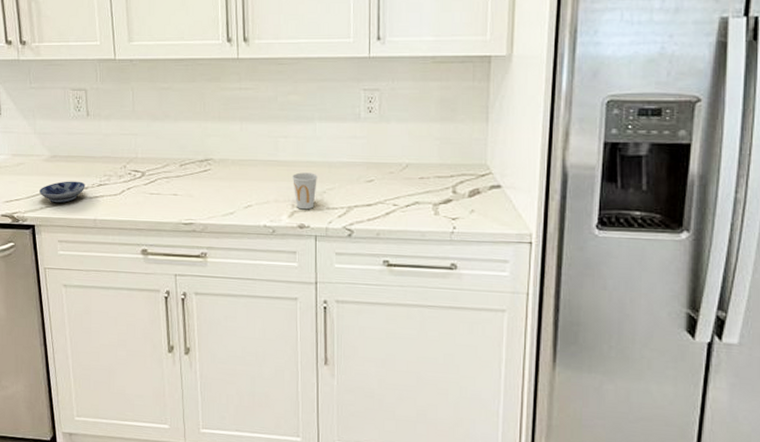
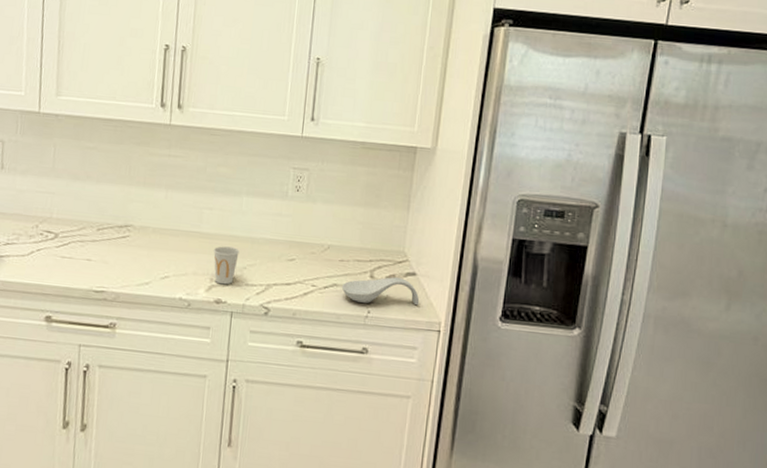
spoon rest: none [423,191,507,219] -> present [341,277,420,306]

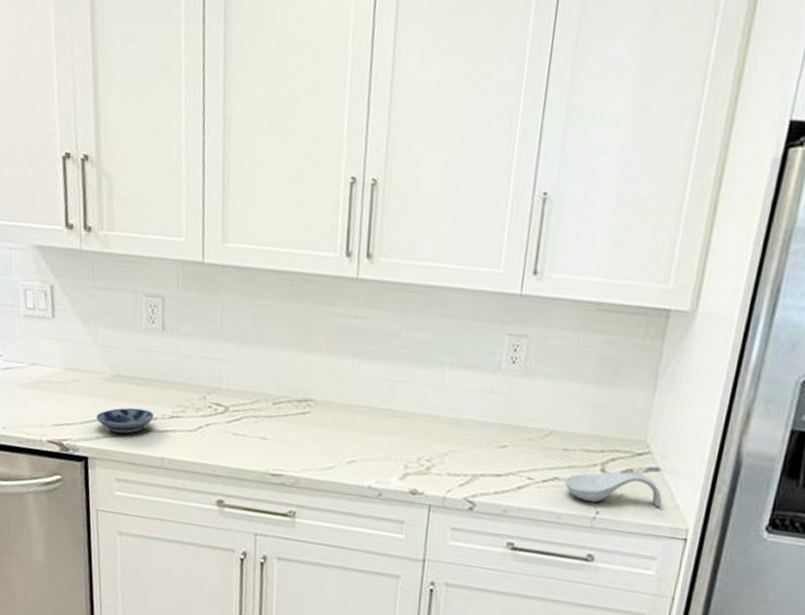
cup: present [213,246,239,285] -> none [409,427,440,474]

